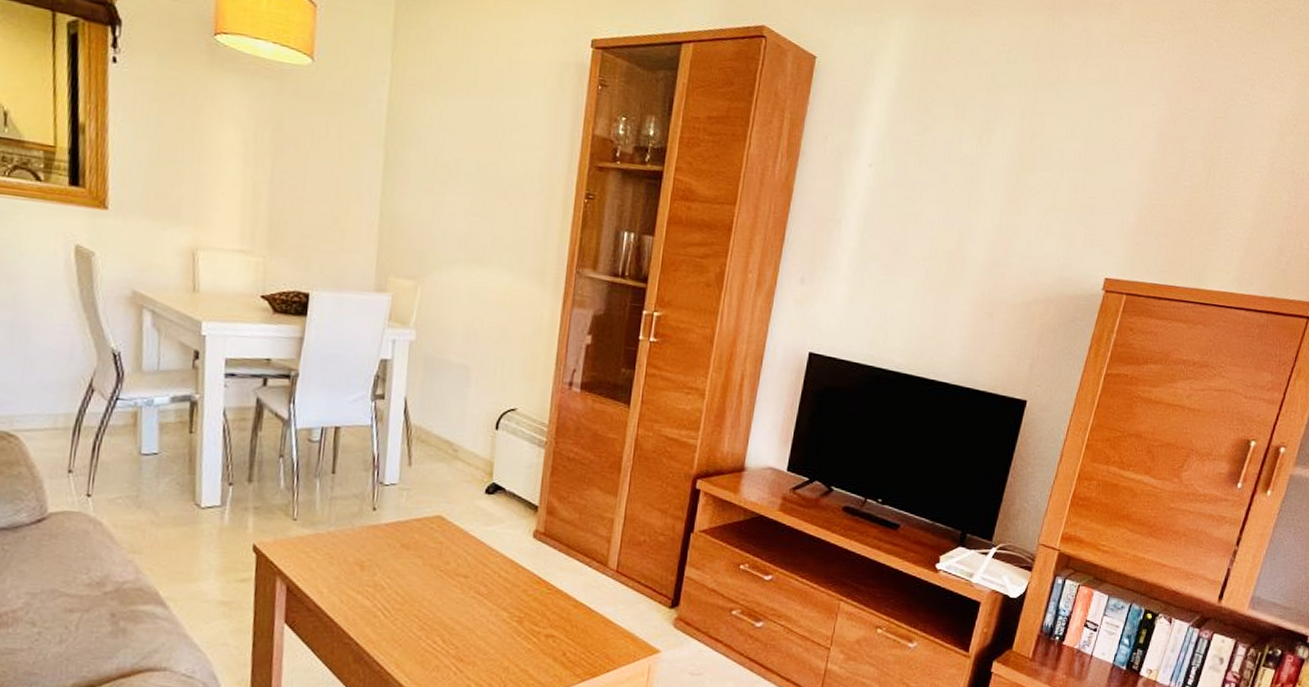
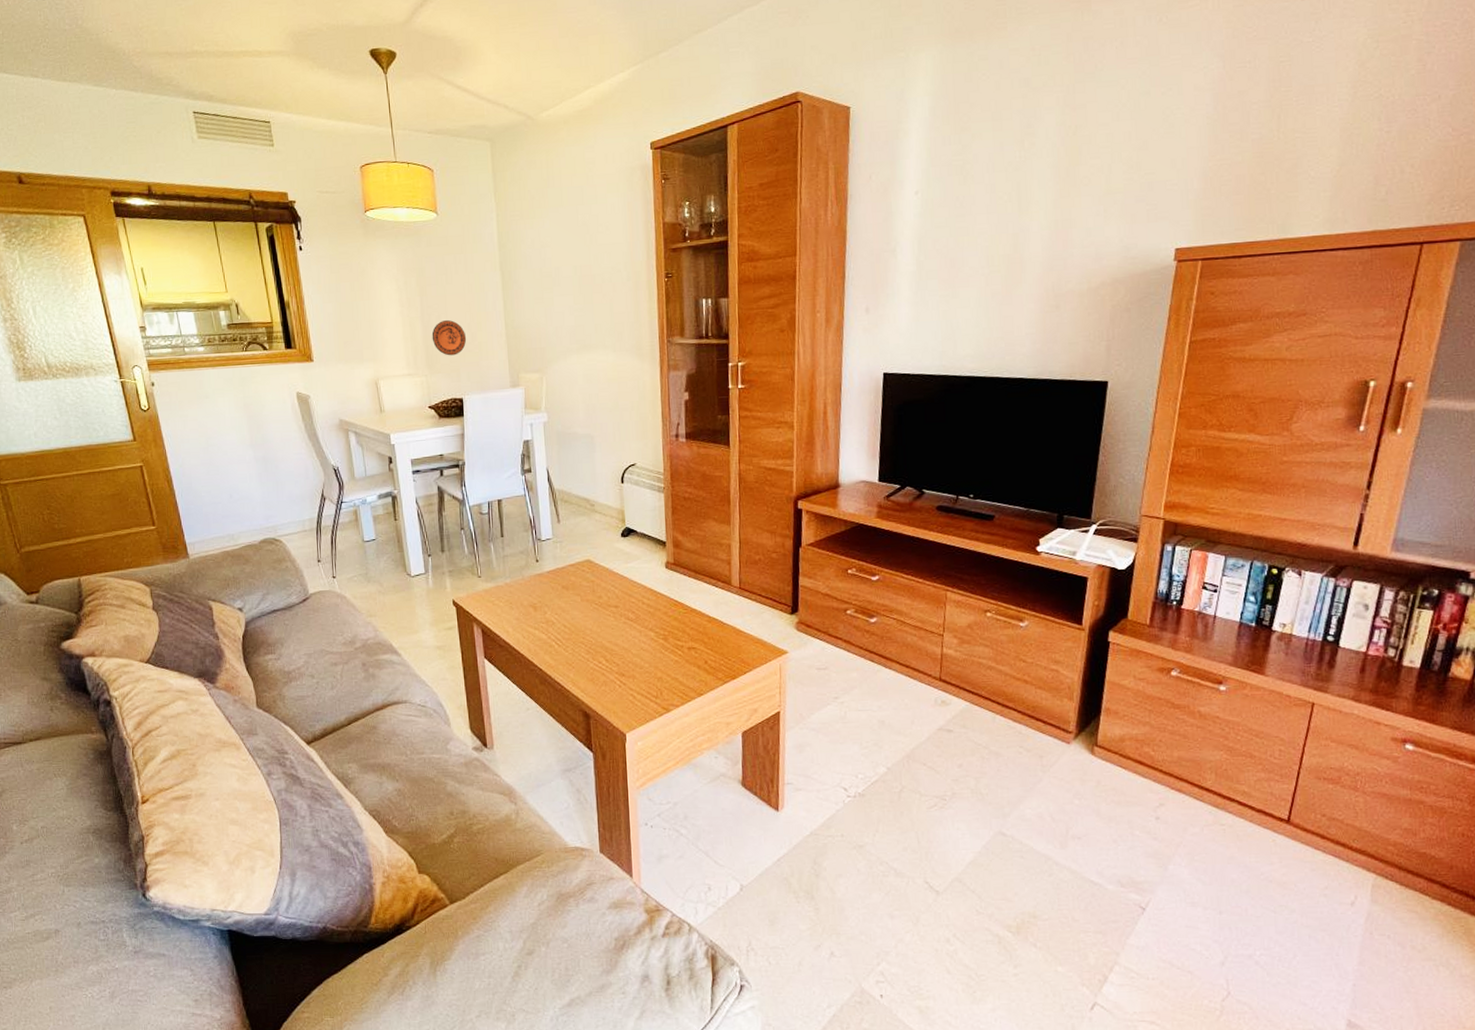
decorative plate: none [280,192,327,239] -> present [431,320,467,356]

